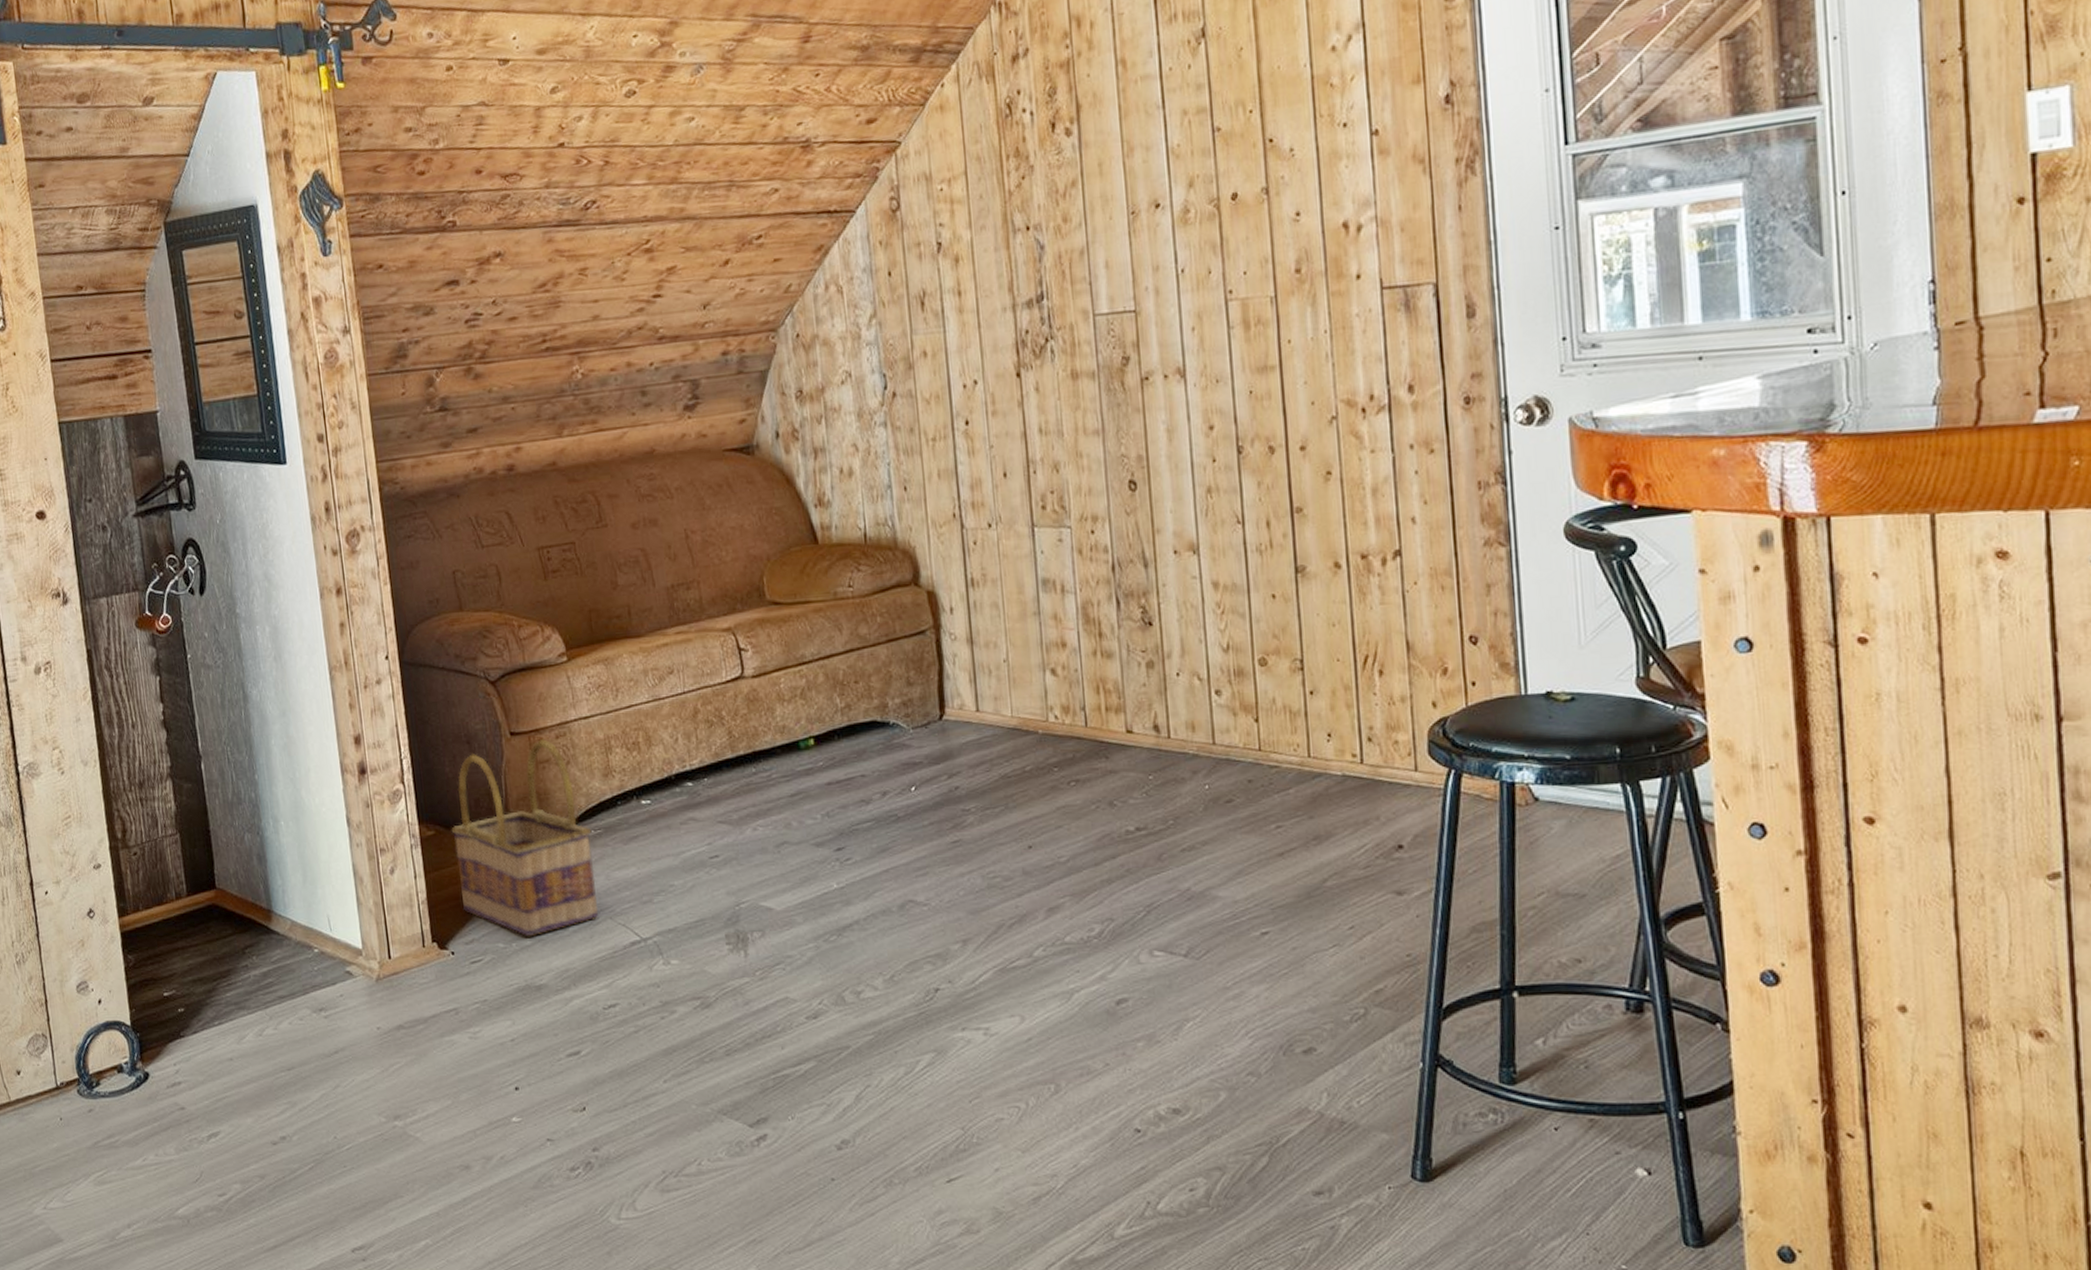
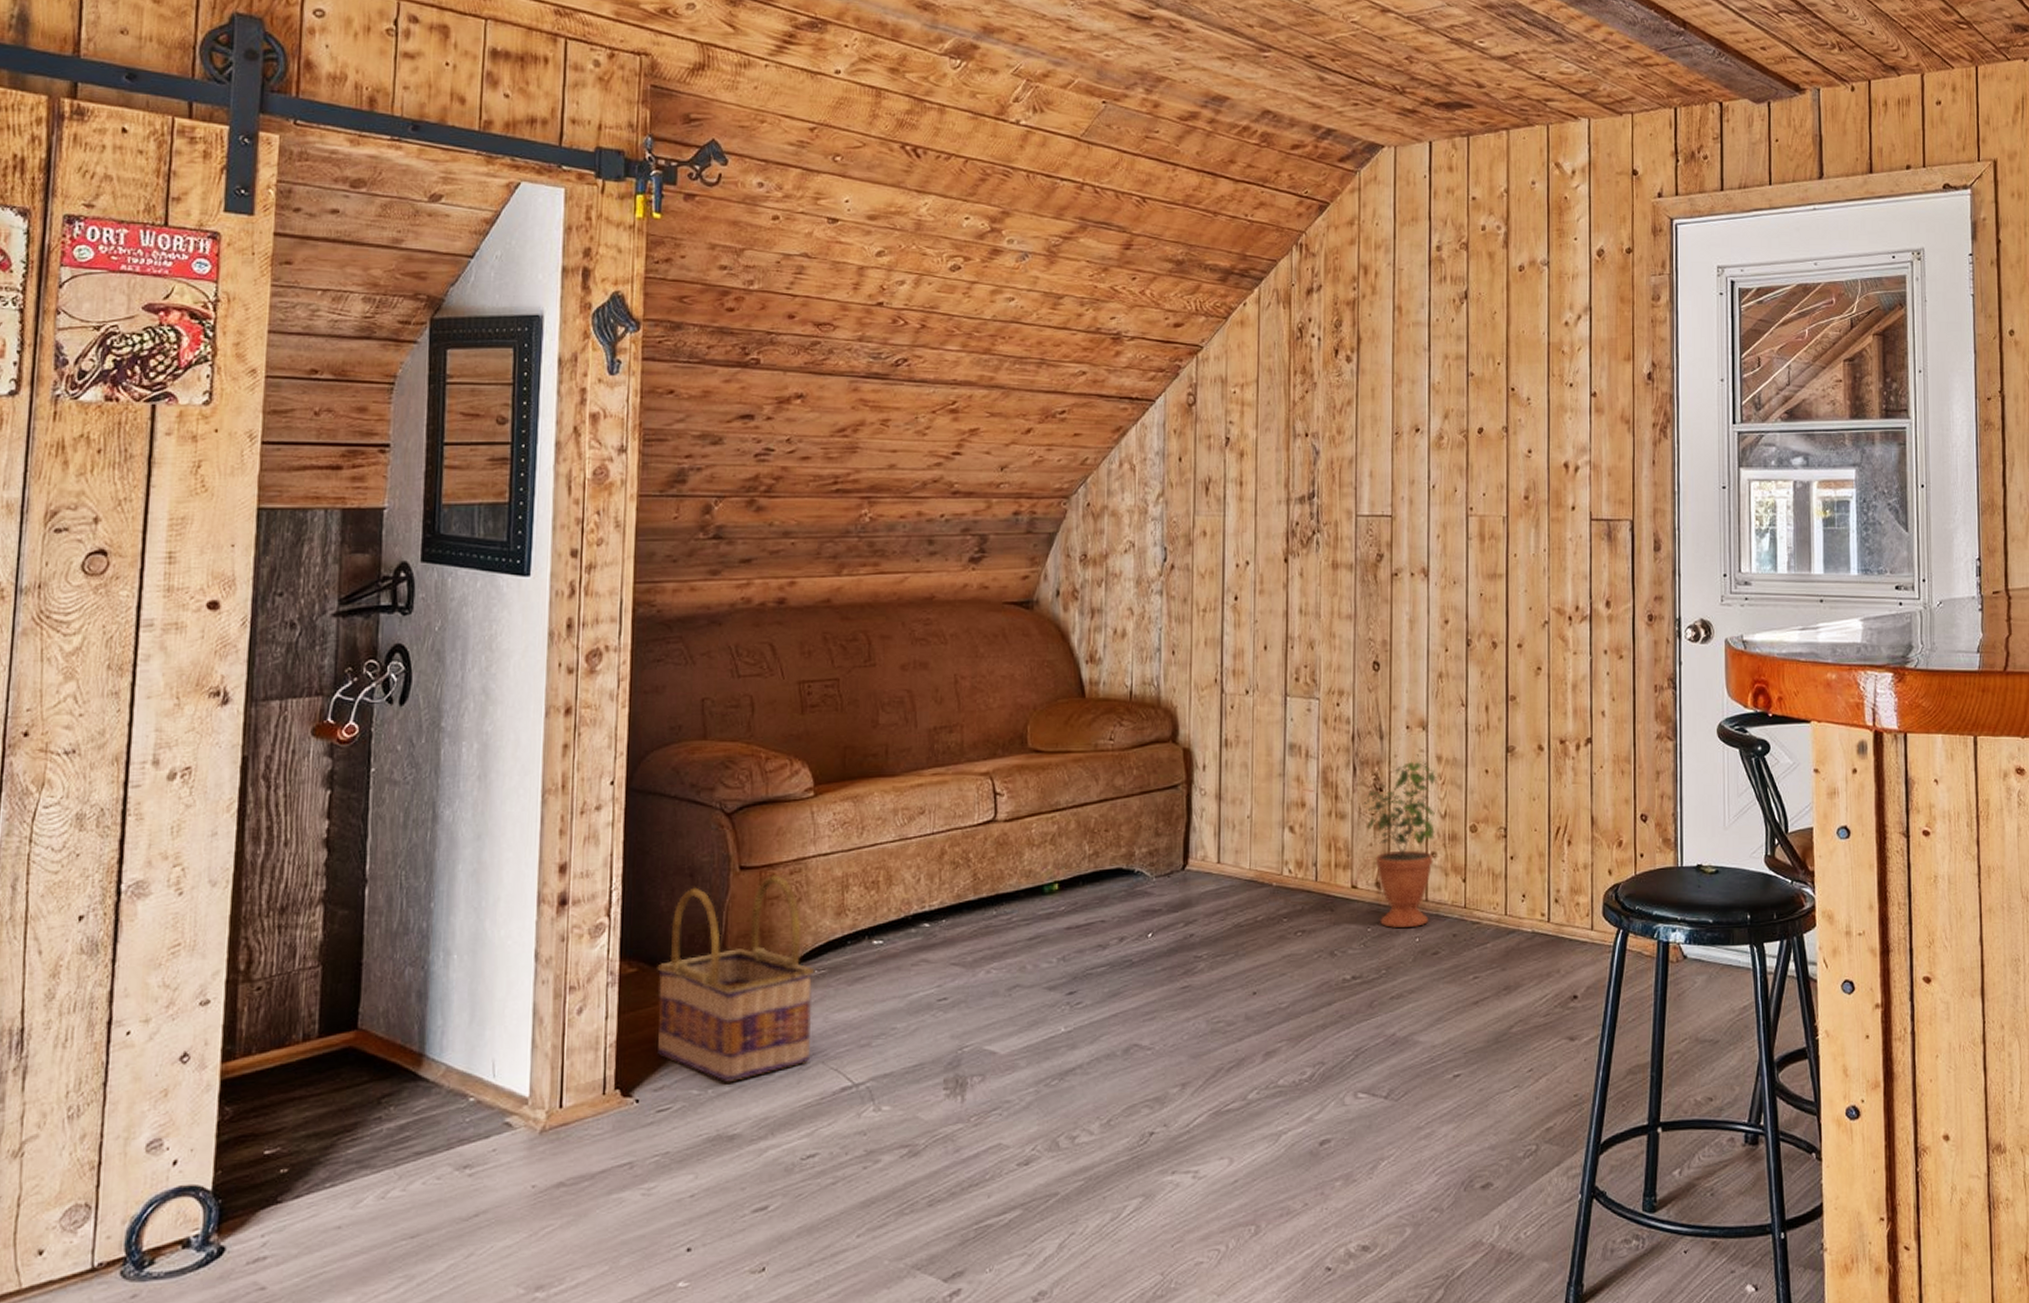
potted plant: none [1131,581,1219,776] -> present [1363,754,1438,929]

